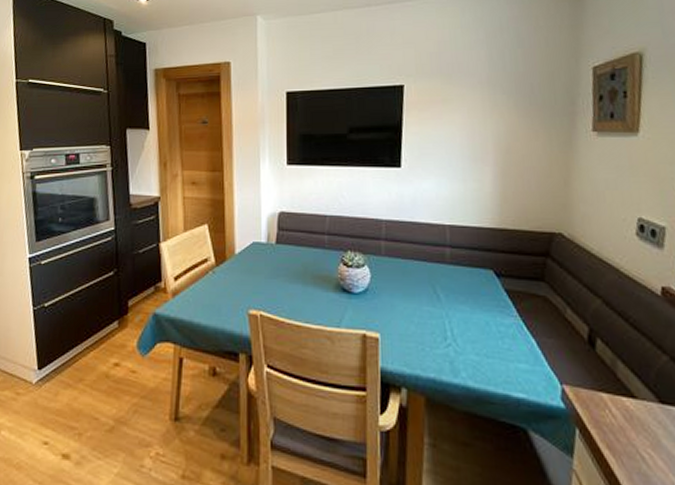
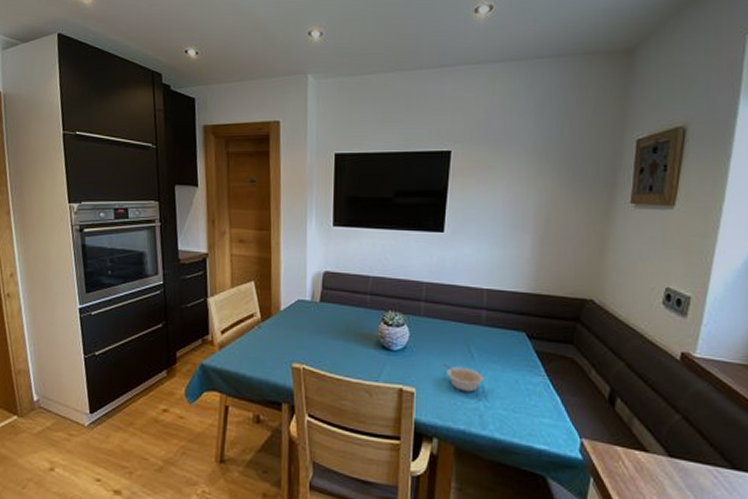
legume: none [408,305,452,336] -> present [444,363,484,392]

